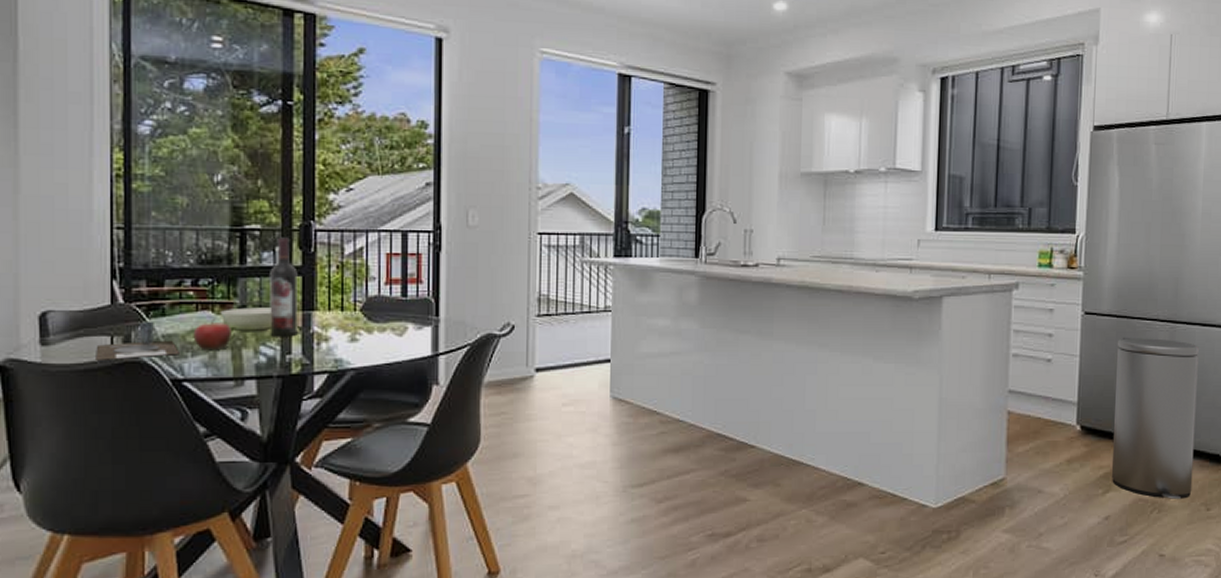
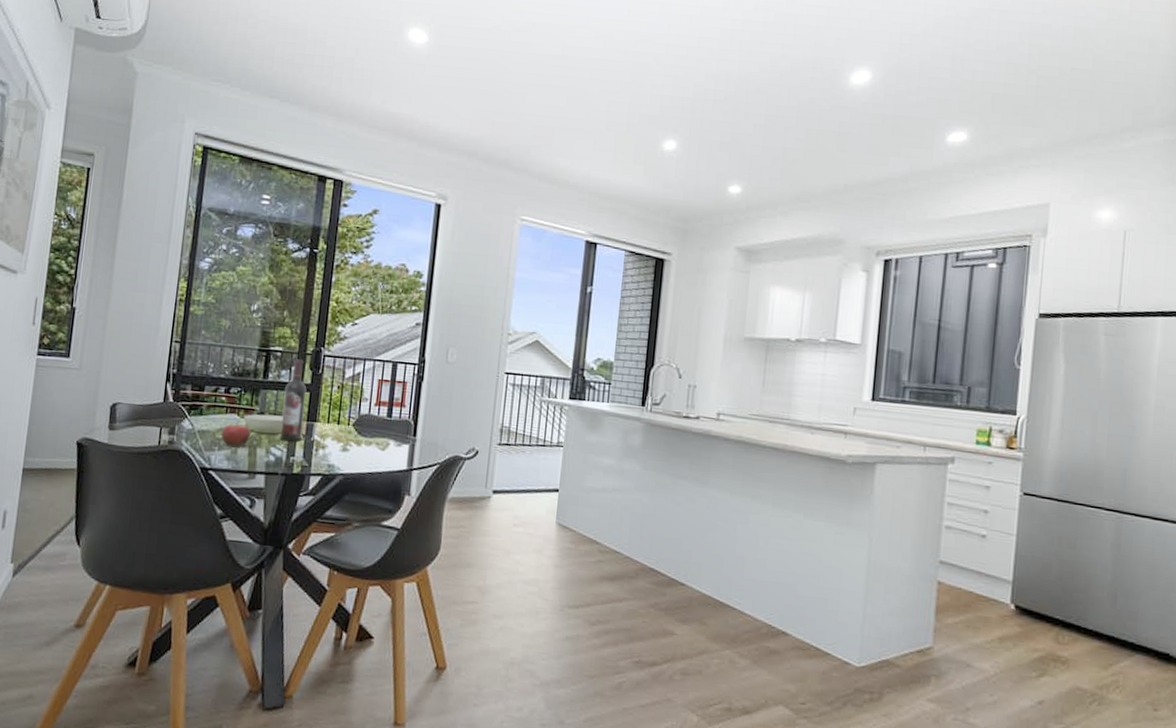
place setting: present [96,321,179,360] -> none [147,418,210,448]
pedal bin: present [1111,338,1199,500] -> none [1046,522,1148,696]

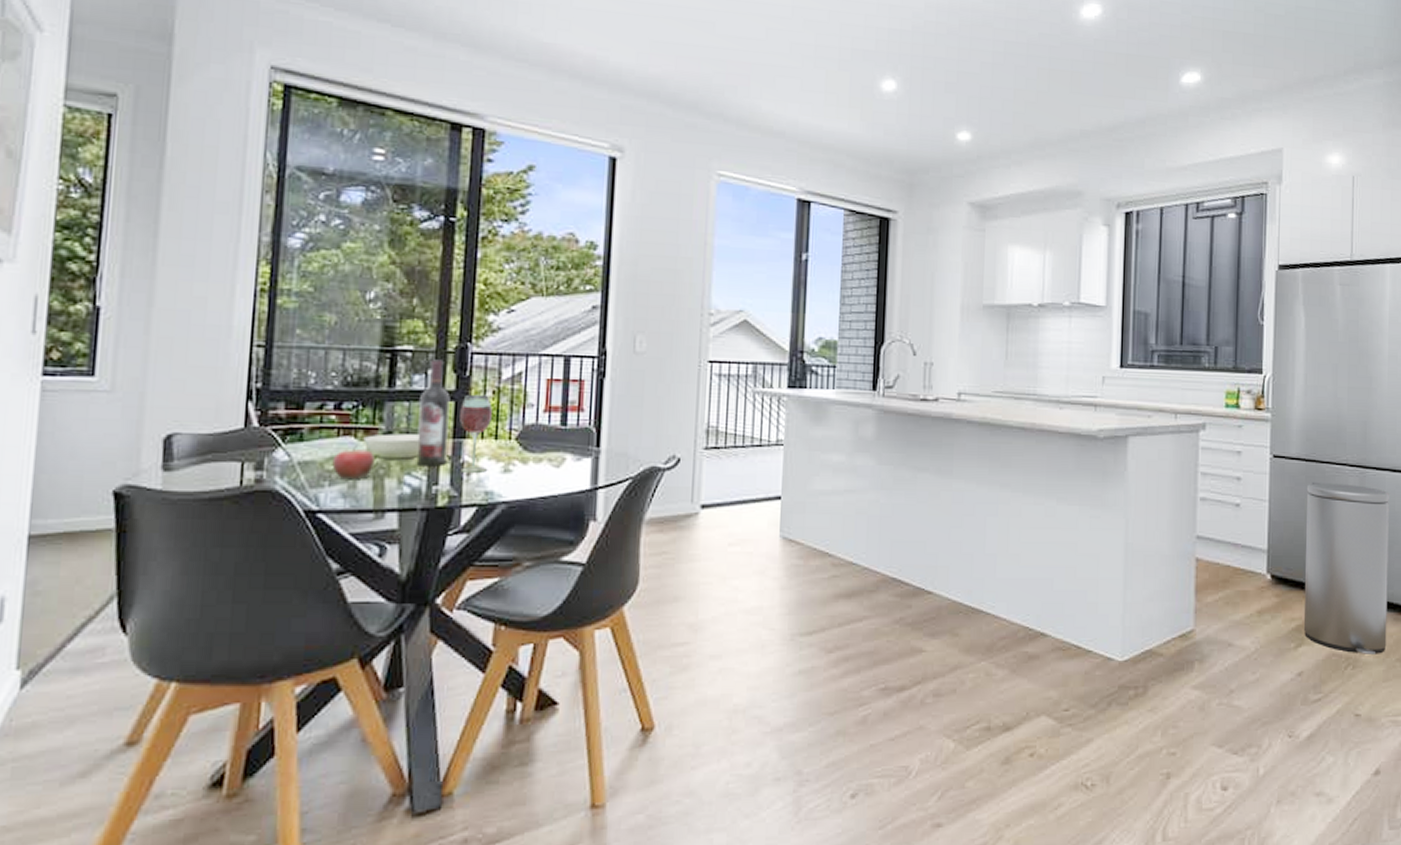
wineglass: none [311,387,337,450] -> present [460,394,492,473]
pedal bin: none [1046,522,1148,696] -> present [1303,483,1389,656]

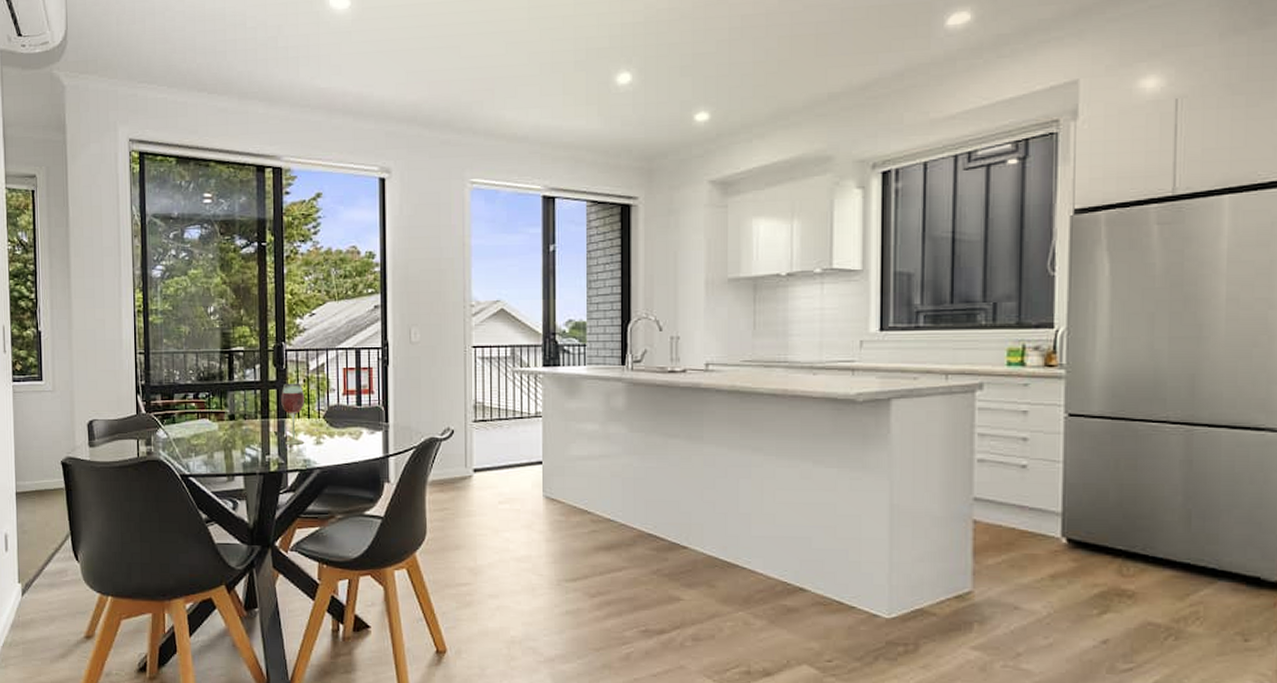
fruit: present [332,444,375,480] -> none [195,425,224,452]
bowl: present [363,433,420,461] -> none [215,416,254,437]
wine bottle: present [416,359,450,468] -> none [252,357,274,442]
pedal bin: present [1303,483,1389,656] -> none [1109,442,1227,627]

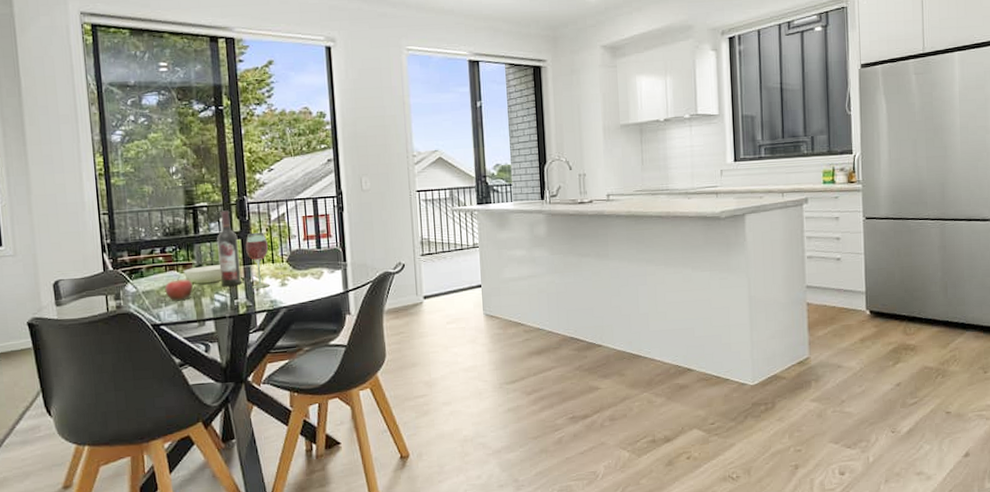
fruit: none [195,425,224,452] -> present [164,276,193,301]
bowl: none [215,416,254,437] -> present [183,265,222,285]
wine bottle: none [252,357,274,442] -> present [217,210,241,288]

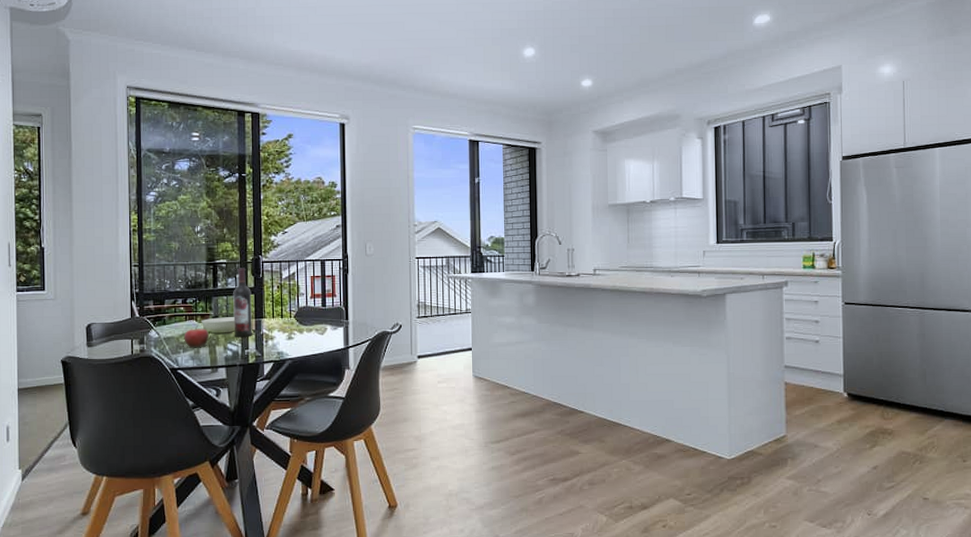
wineglass: present [245,232,270,289] -> none [258,289,278,340]

